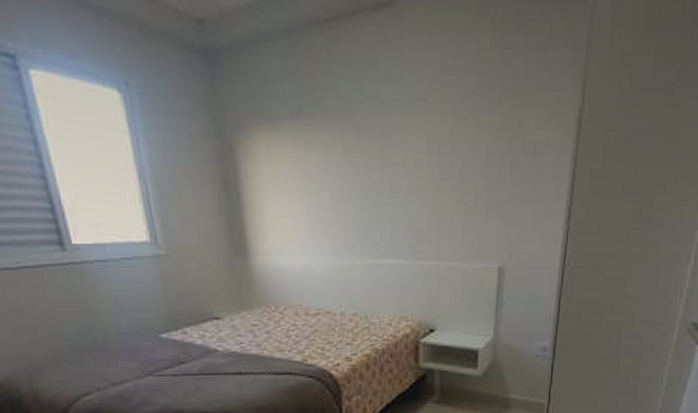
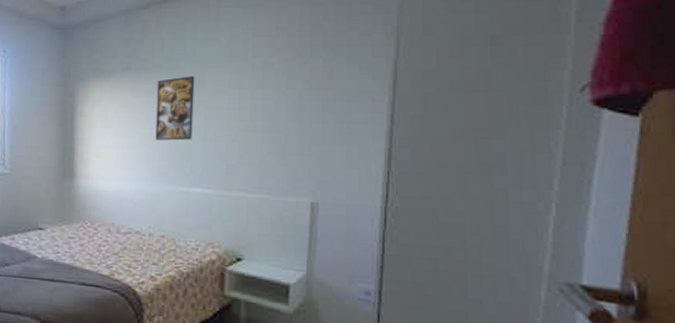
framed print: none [335,124,379,205] -> present [155,76,195,141]

